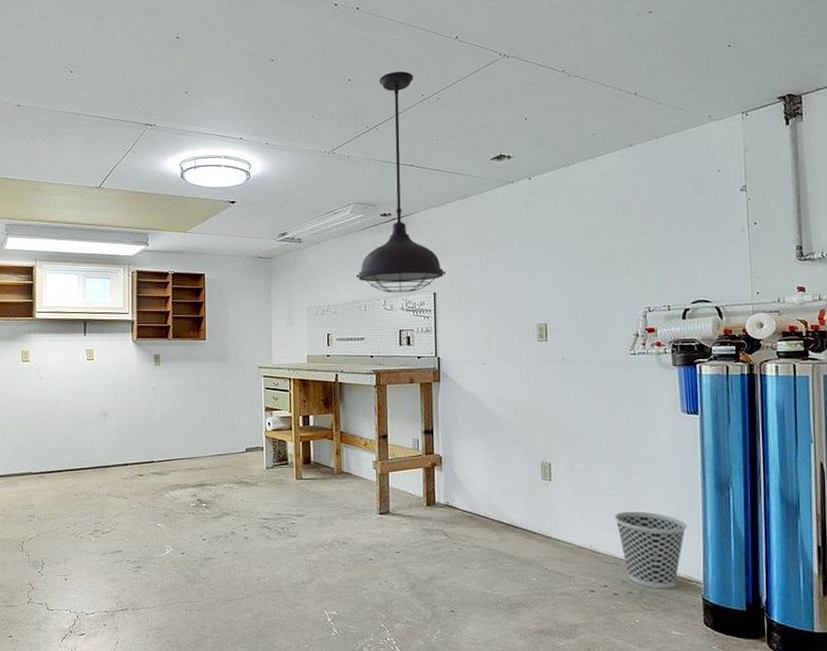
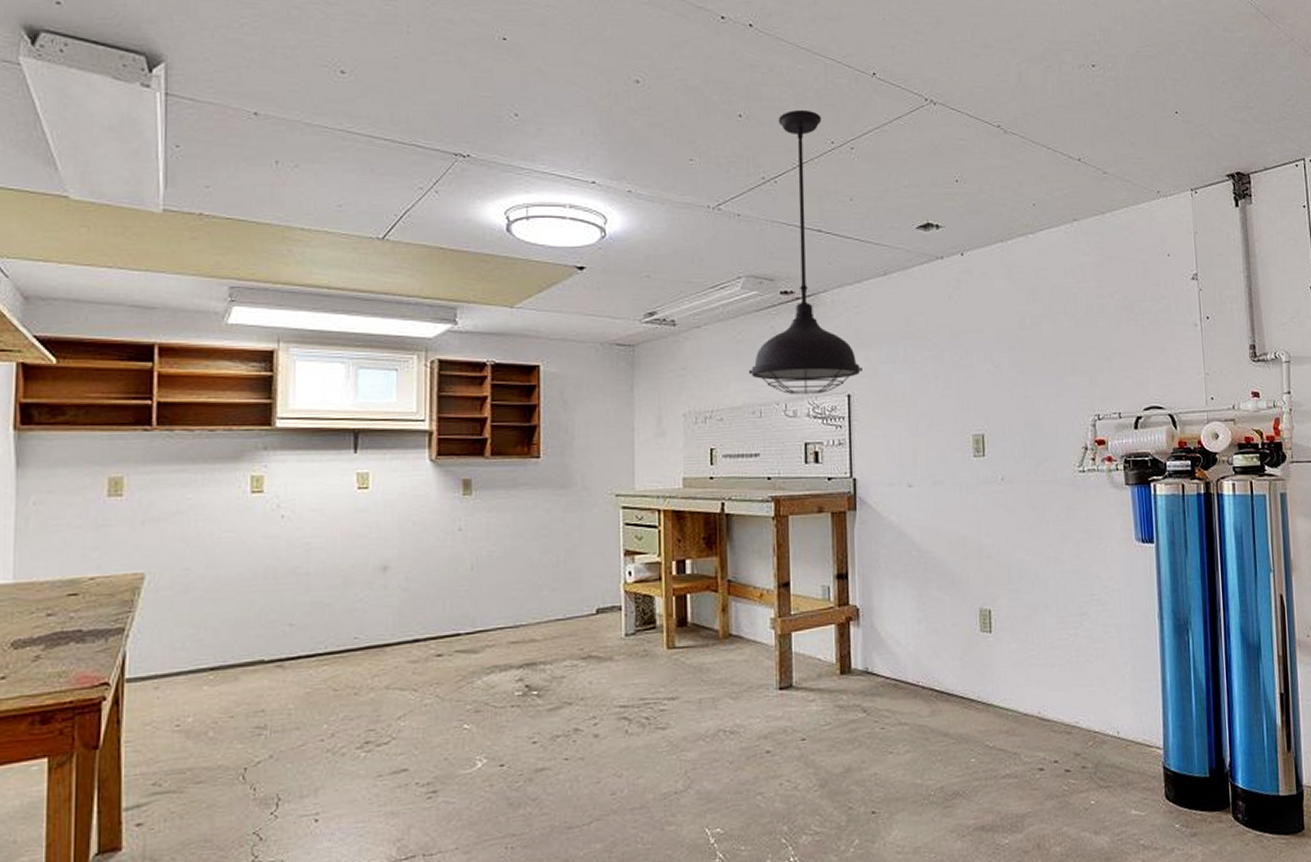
wastebasket: present [615,511,687,589] -> none [1065,664,1144,760]

